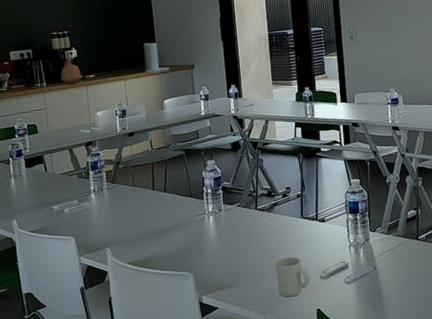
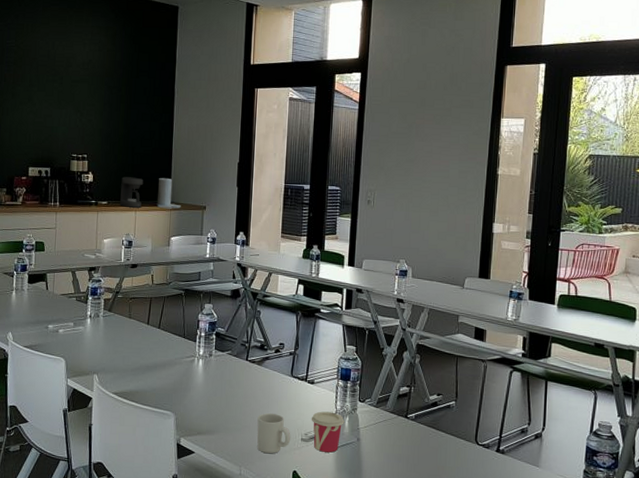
jug: present [60,56,82,86] -> none [73,180,95,209]
coffee maker: none [106,46,130,78] -> present [120,177,144,209]
cup: none [326,246,359,286] -> present [311,411,344,453]

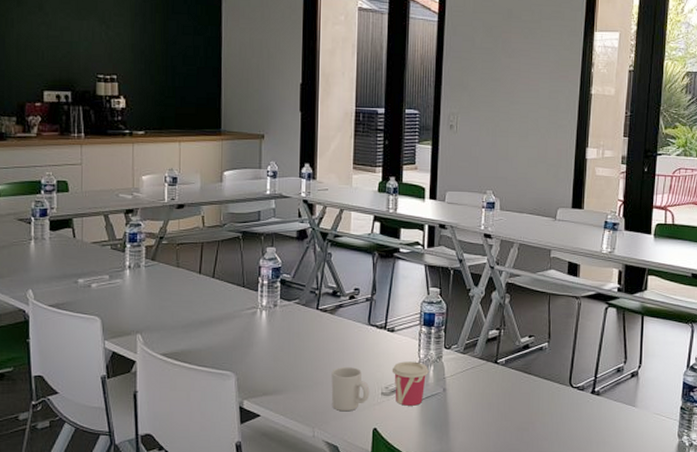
coffee maker: present [120,177,144,209] -> none [160,101,188,139]
paper towel: present [155,177,181,209] -> none [203,101,235,139]

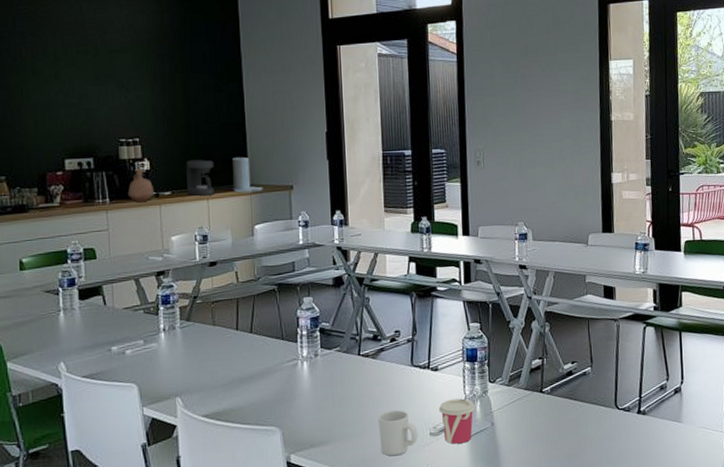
jug: none [102,106,129,141] -> present [127,169,155,204]
coffee maker: none [160,101,188,139] -> present [186,159,214,197]
paper towel: none [203,101,235,139] -> present [231,157,263,193]

